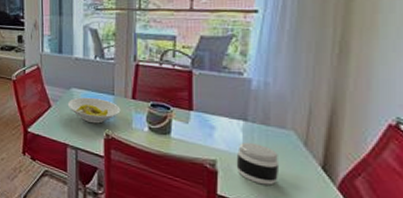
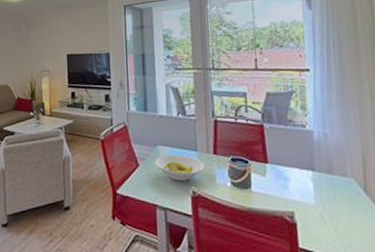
jar: present [236,143,278,185] -> none [311,193,349,234]

